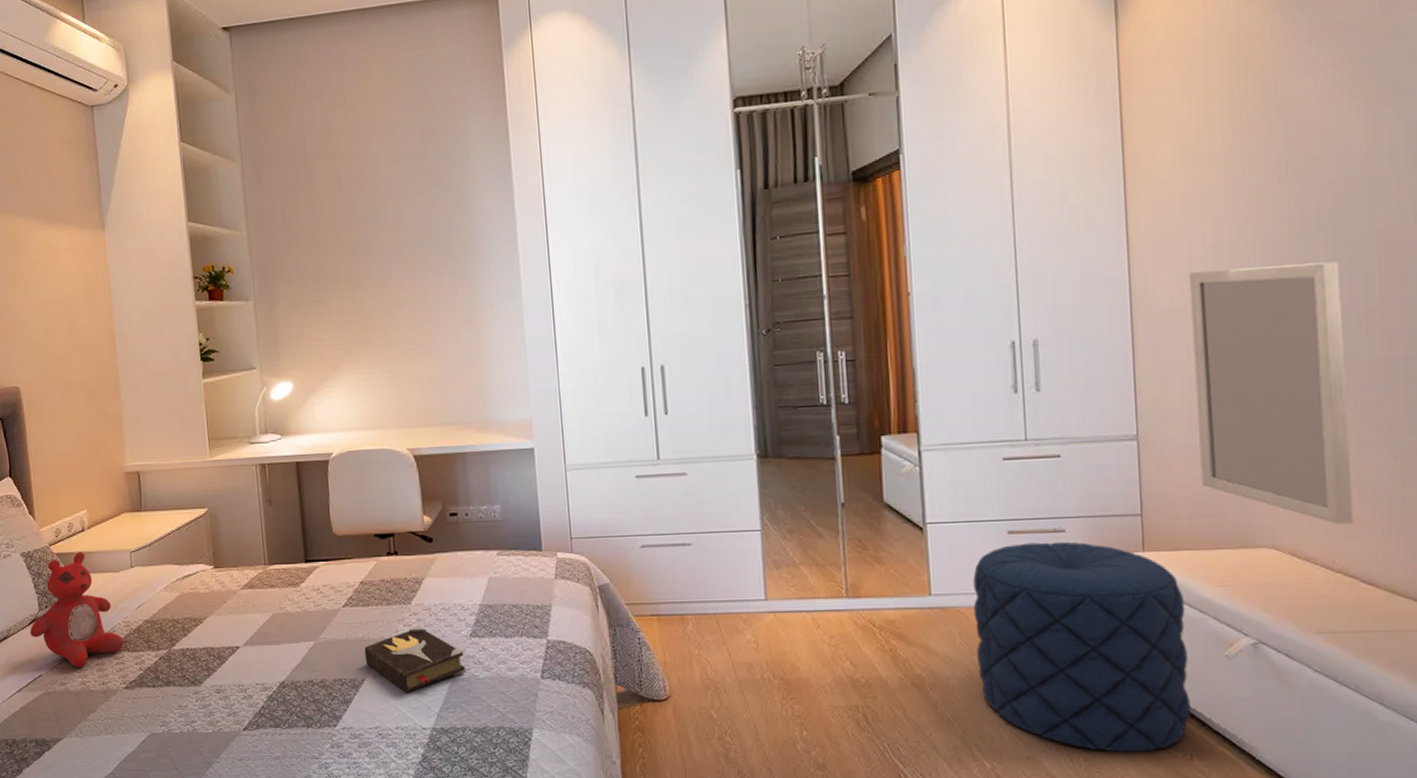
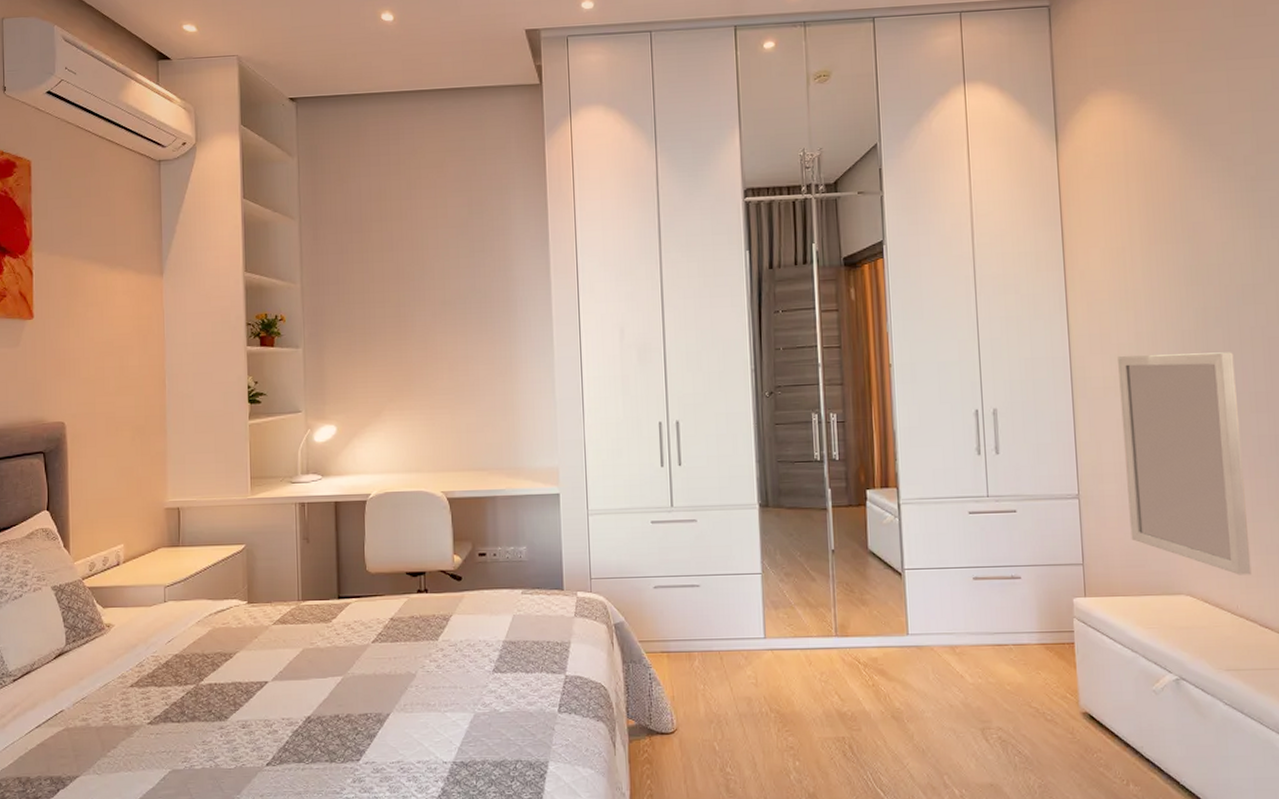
stuffed bear: present [30,552,124,667] -> none [55,586,151,702]
hardback book: present [364,626,465,693] -> none [391,661,487,728]
pouf: present [973,541,1191,753] -> none [944,587,1126,779]

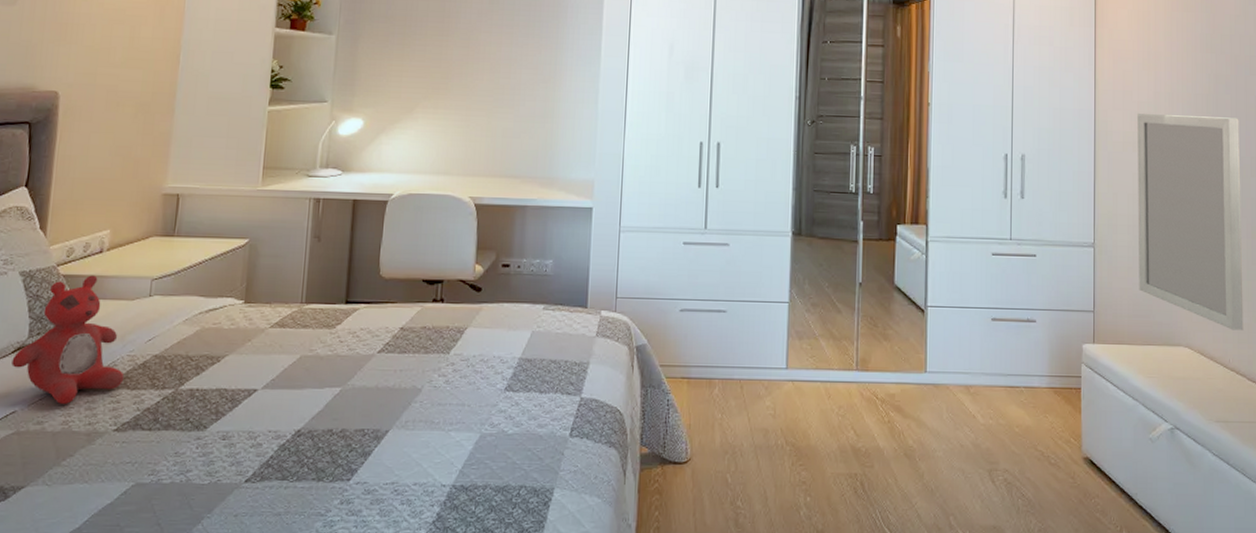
stuffed bear: none [55,586,151,702] -> present [11,275,124,404]

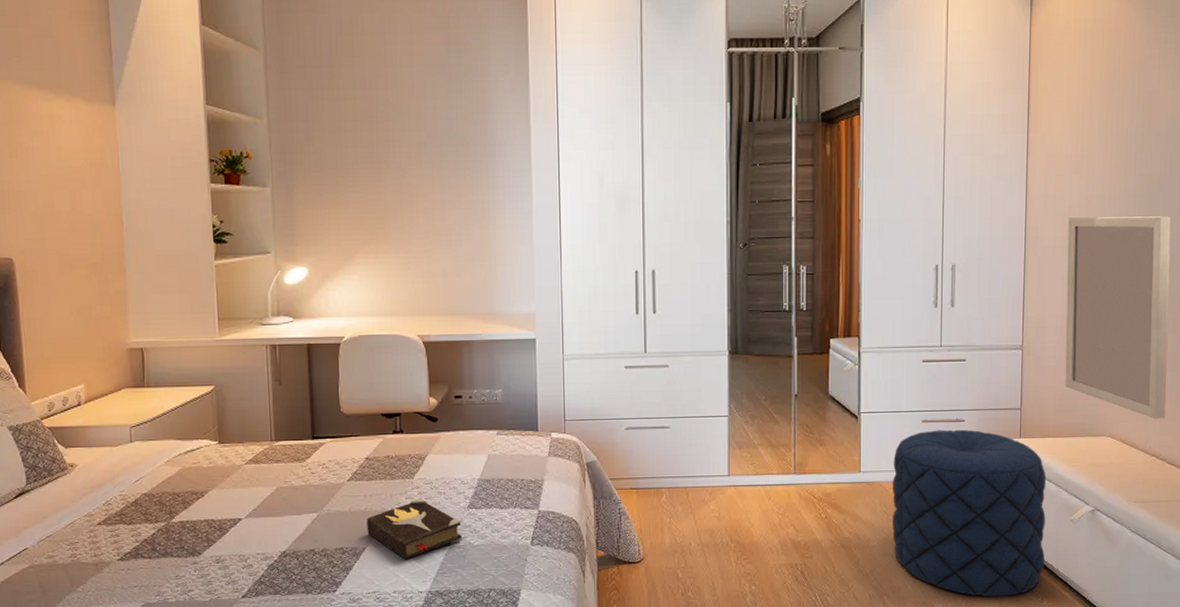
stuffed bear: present [11,275,124,404] -> none [16,426,120,540]
hardback book: none [392,376,496,447] -> present [366,498,462,560]
pouf: none [959,330,1122,524] -> present [892,429,1047,597]

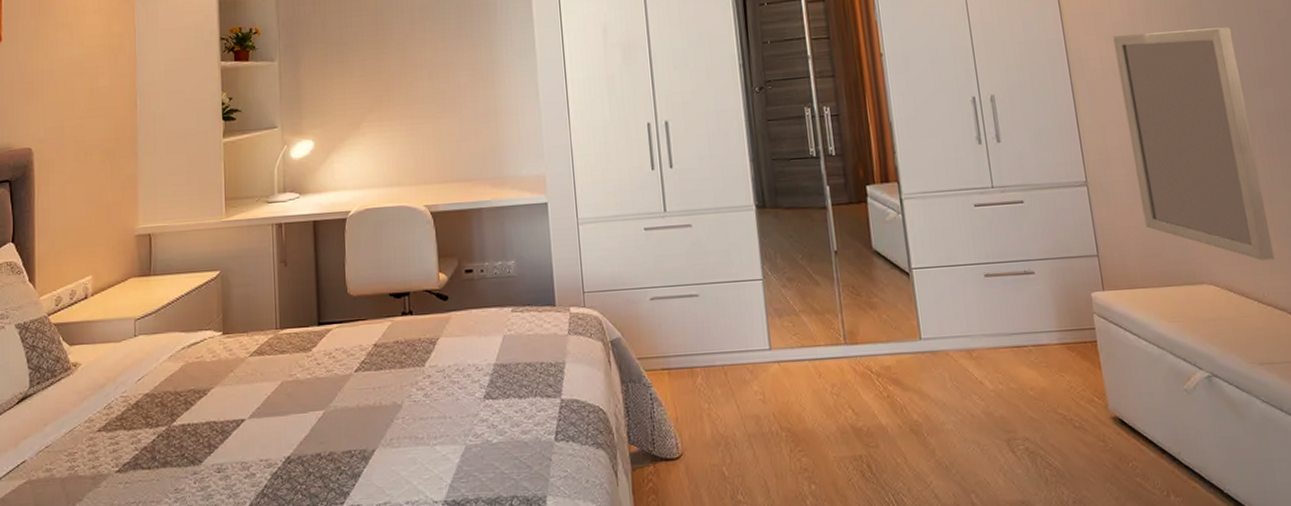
hardback book: present [366,498,462,560] -> none [376,389,479,463]
pouf: present [892,429,1047,597] -> none [957,283,1163,493]

